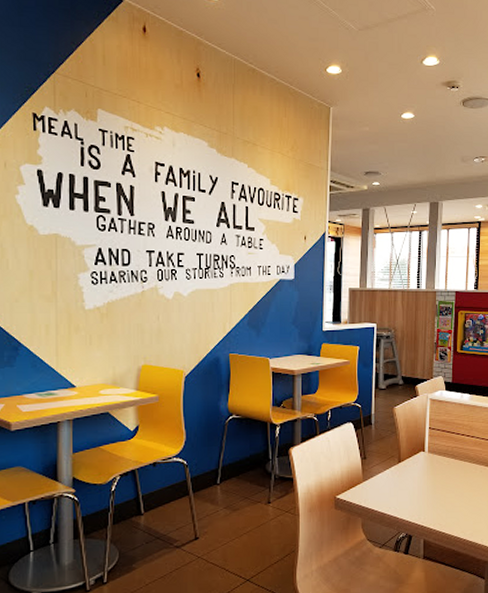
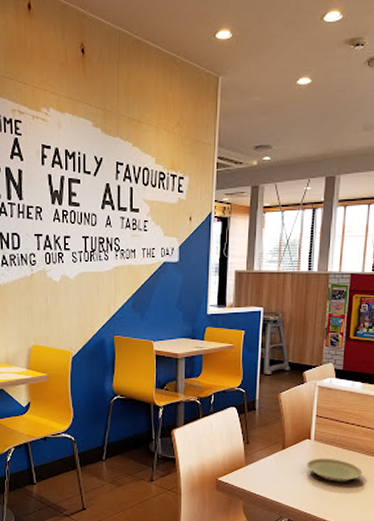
plate: none [421,469,474,493] -> present [306,458,363,482]

